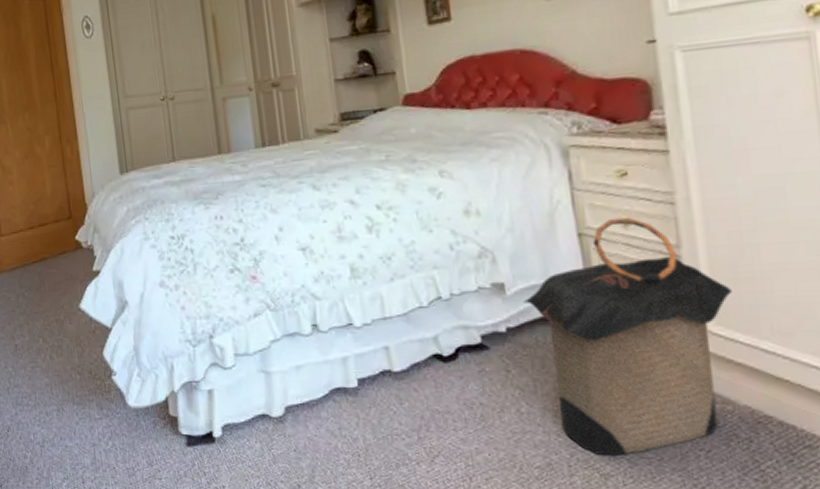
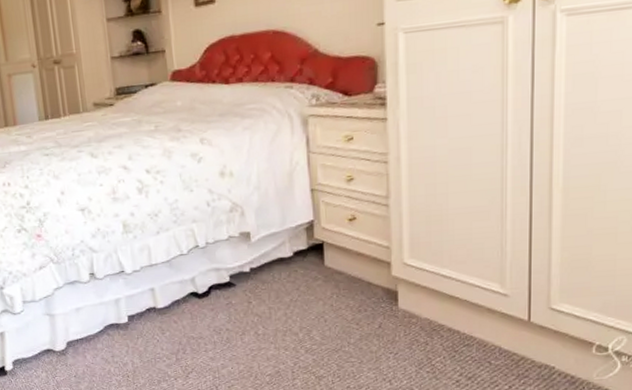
laundry hamper: present [524,217,732,457] -> none [265,174,424,363]

